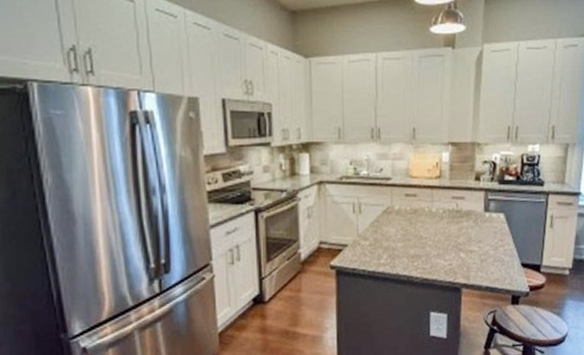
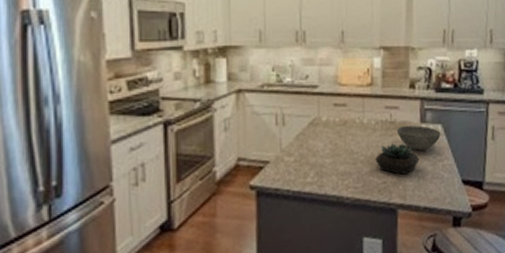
succulent plant: none [442,230,482,258] -> present [375,143,419,175]
bowl: none [462,214,503,236] -> present [396,126,441,150]

